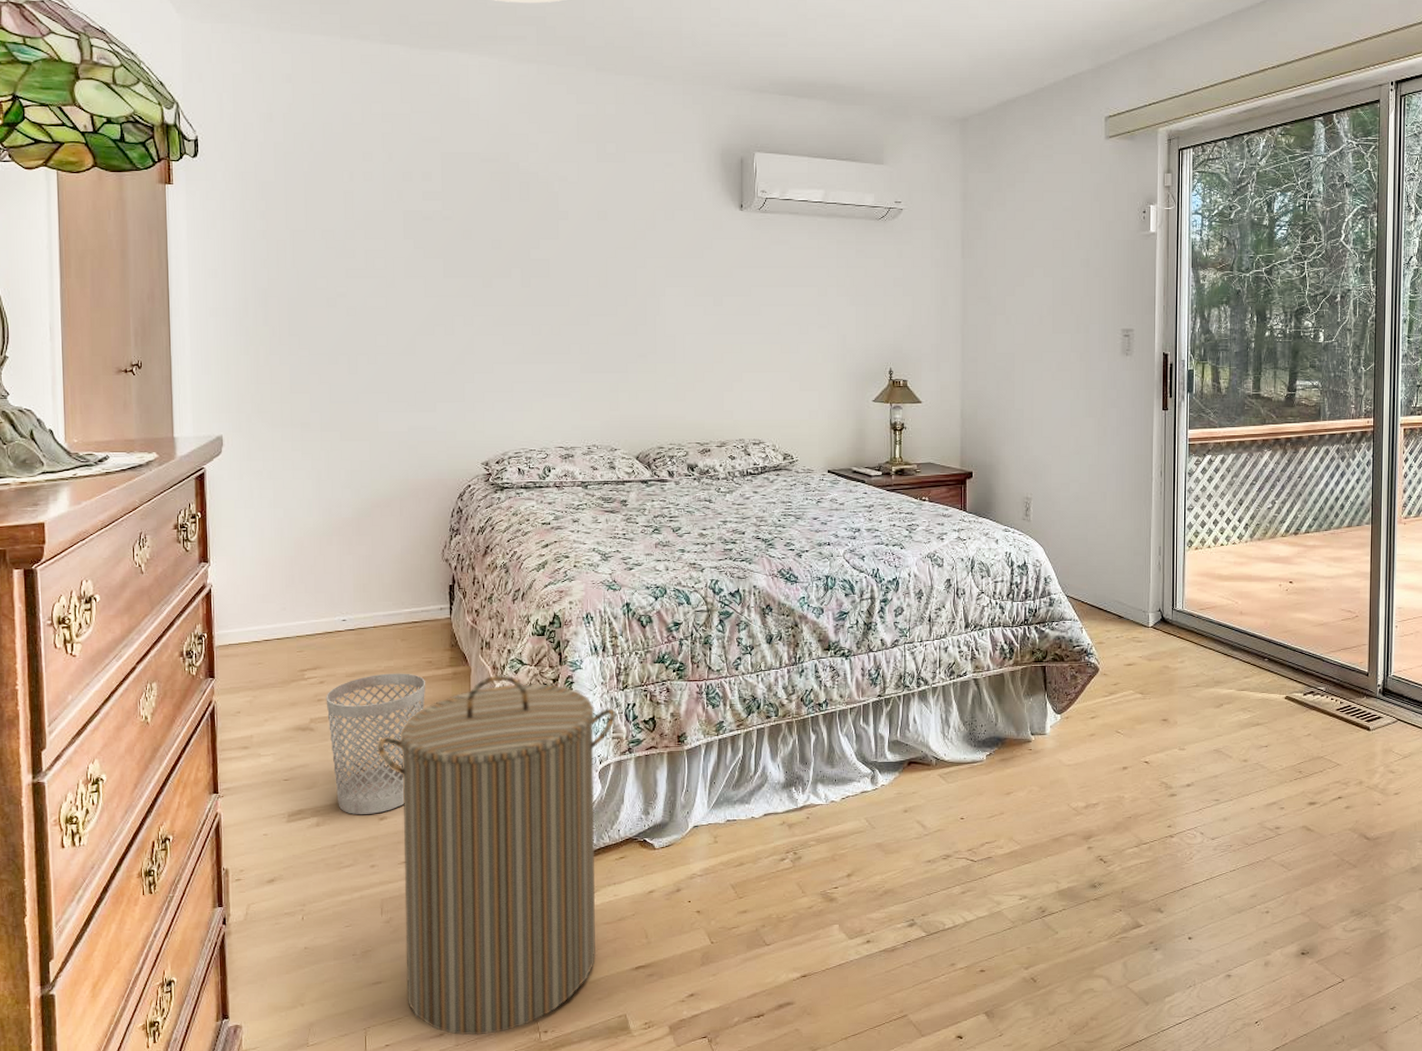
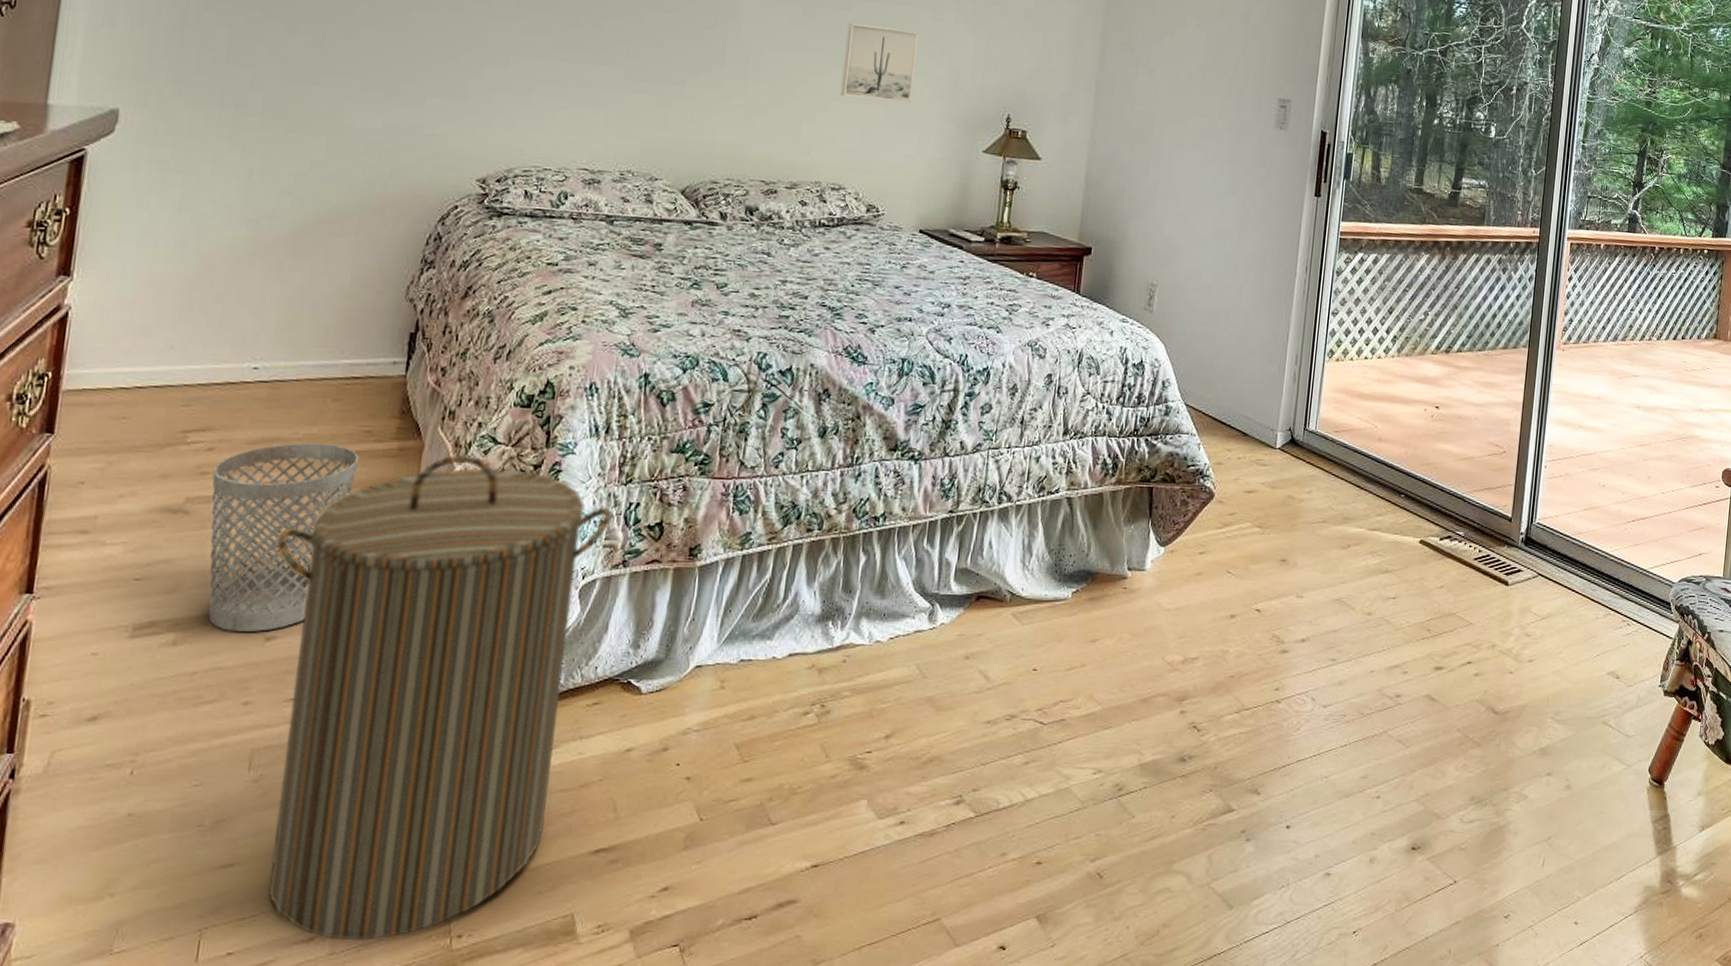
wall art: none [750,306,809,368] -> present [840,22,919,102]

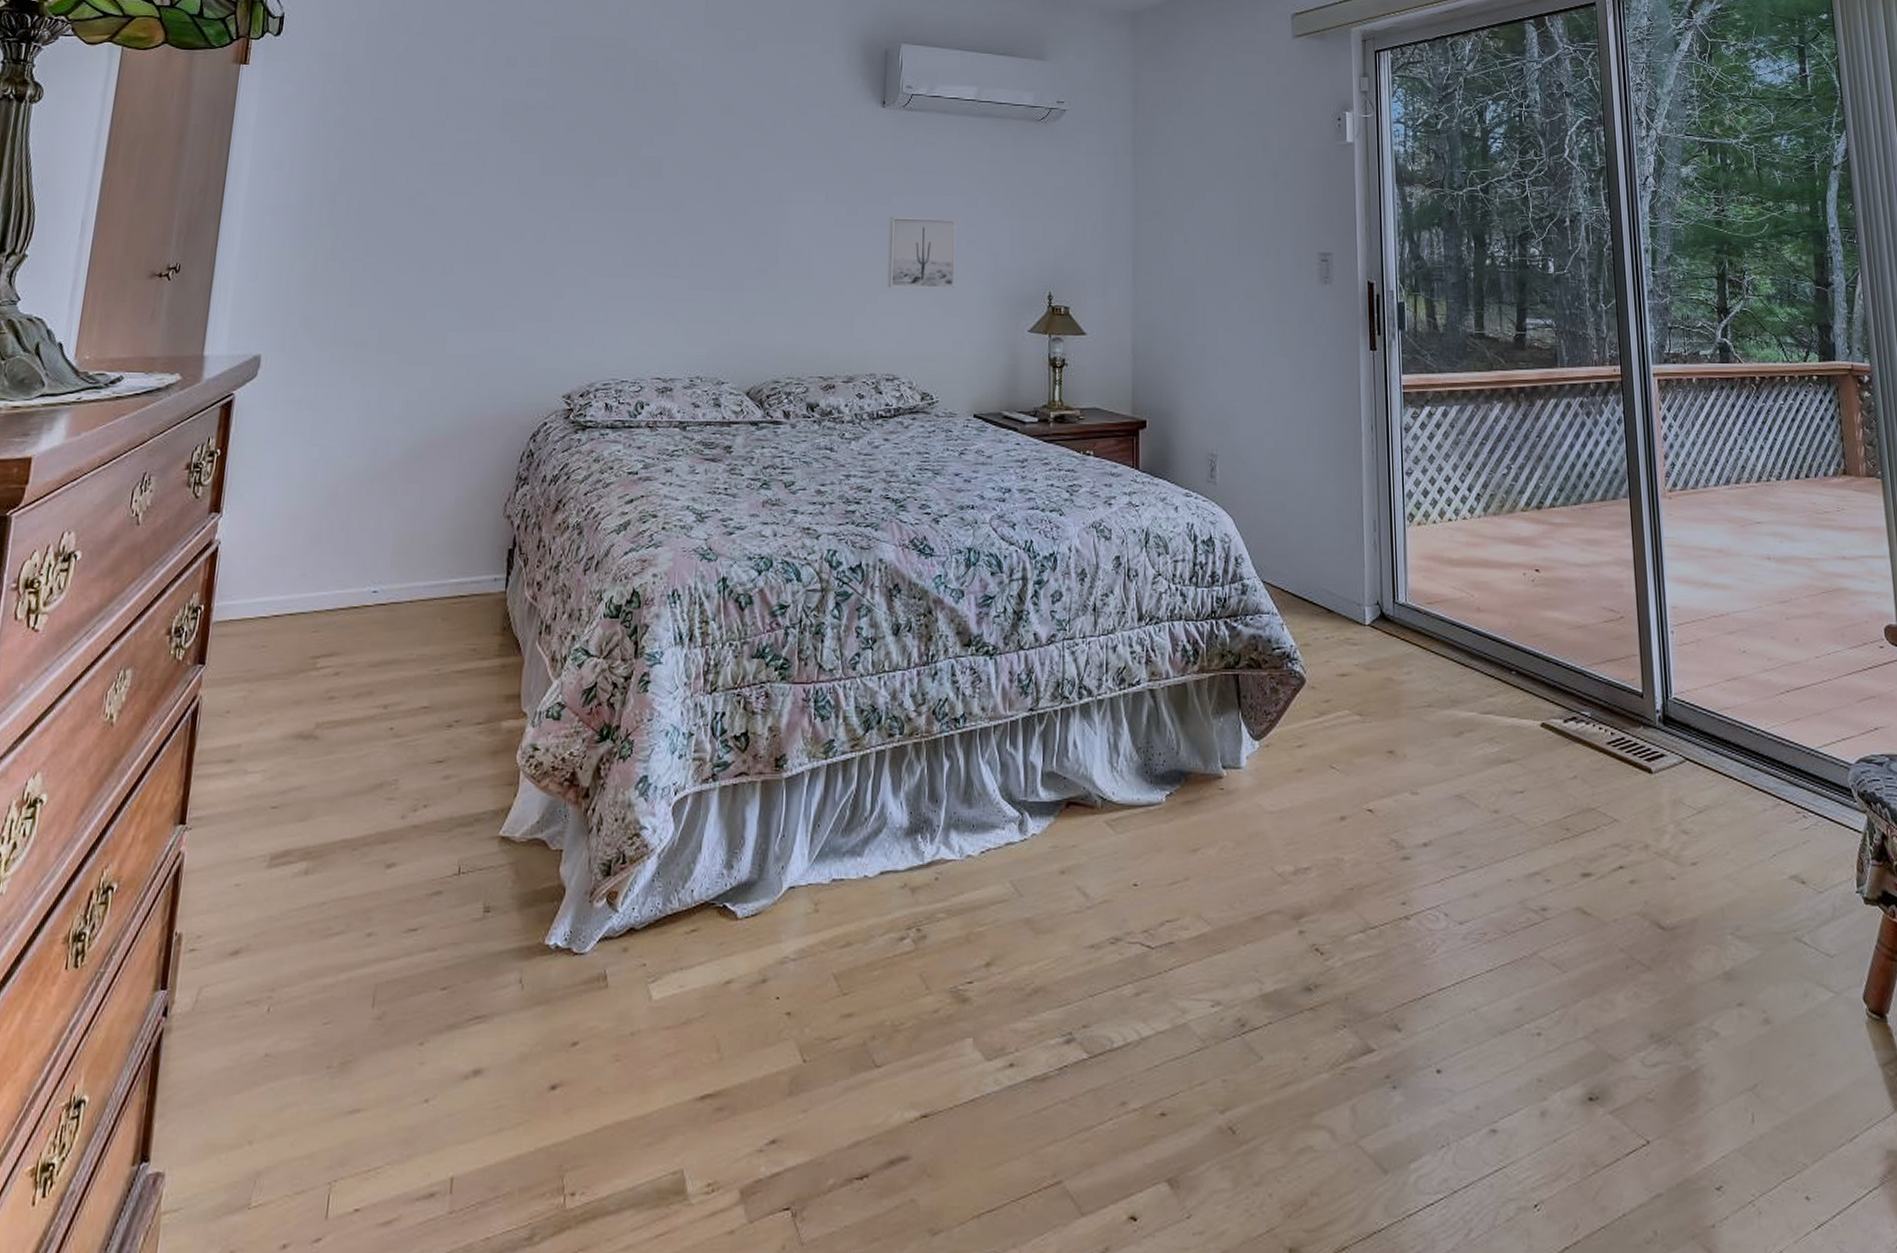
wastebasket: present [208,443,360,632] -> none [335,663,467,859]
laundry hamper: present [268,453,614,941] -> none [392,668,701,1198]

